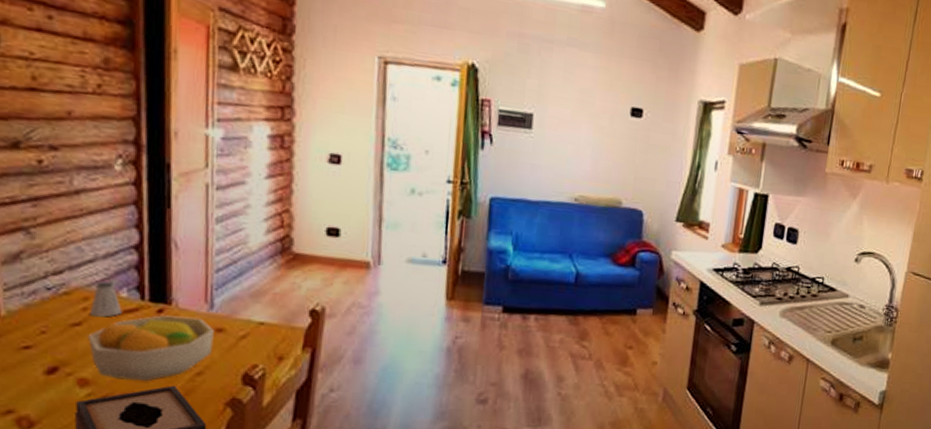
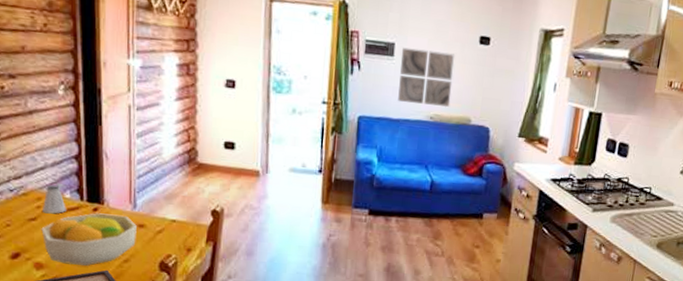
wall art: none [537,119,603,188] -> present [398,47,455,108]

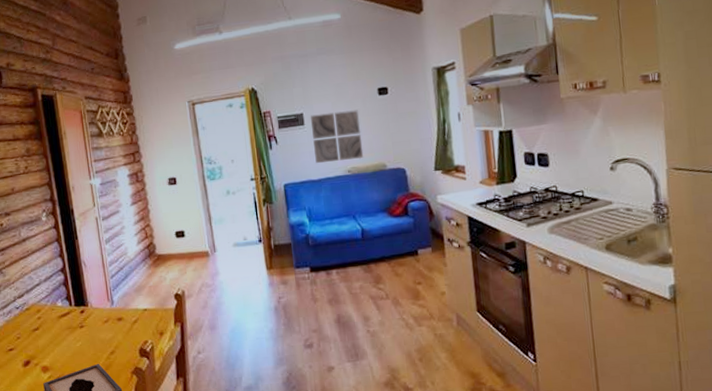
fruit bowl: present [41,213,137,266] -> none [43,312,118,364]
saltshaker: present [43,184,66,214] -> none [42,296,60,323]

